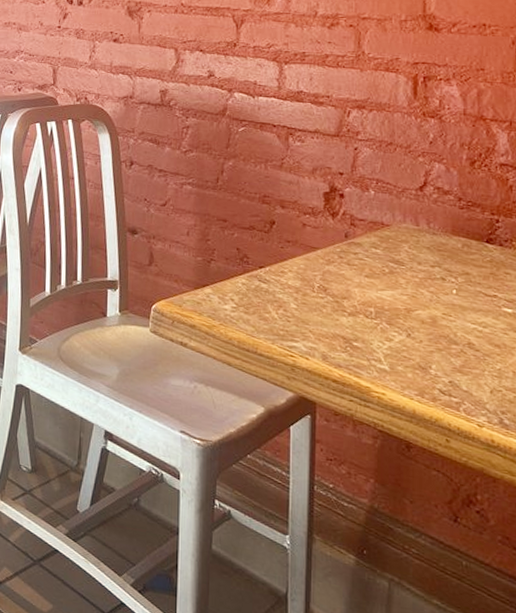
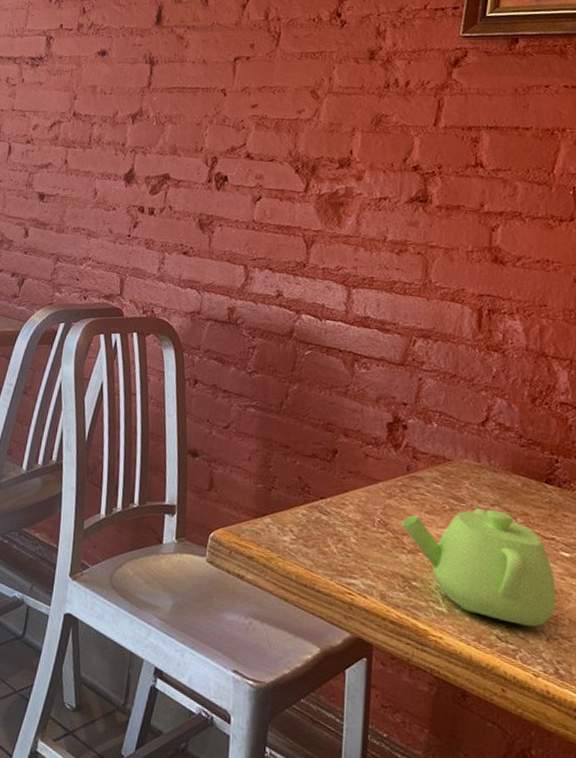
teapot: none [340,269,499,381] -> present [401,508,556,627]

